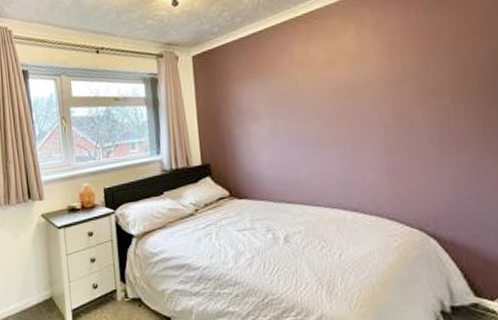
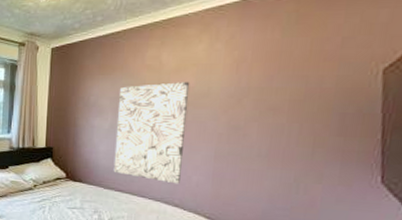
wall art: none [272,74,354,186] -> present [113,82,190,184]

